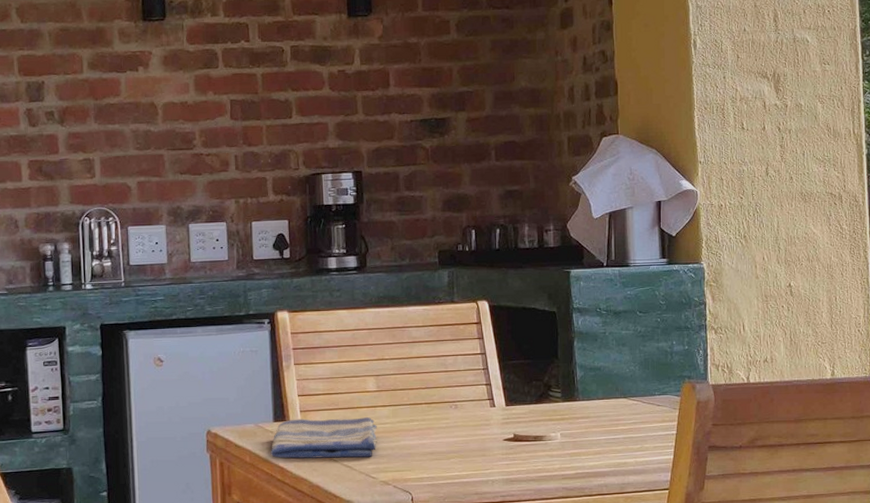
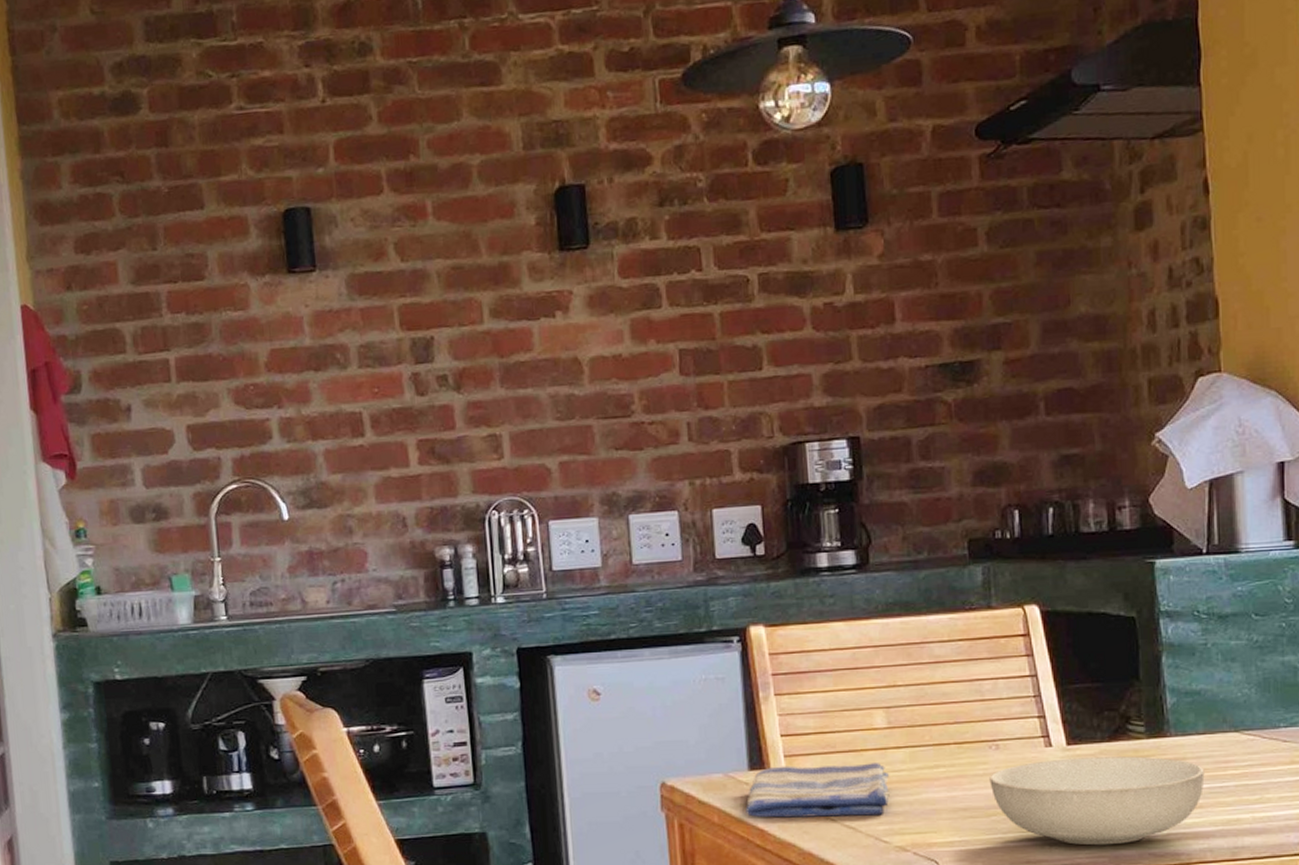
serving bowl: none [450,415,603,482] -> present [989,756,1205,846]

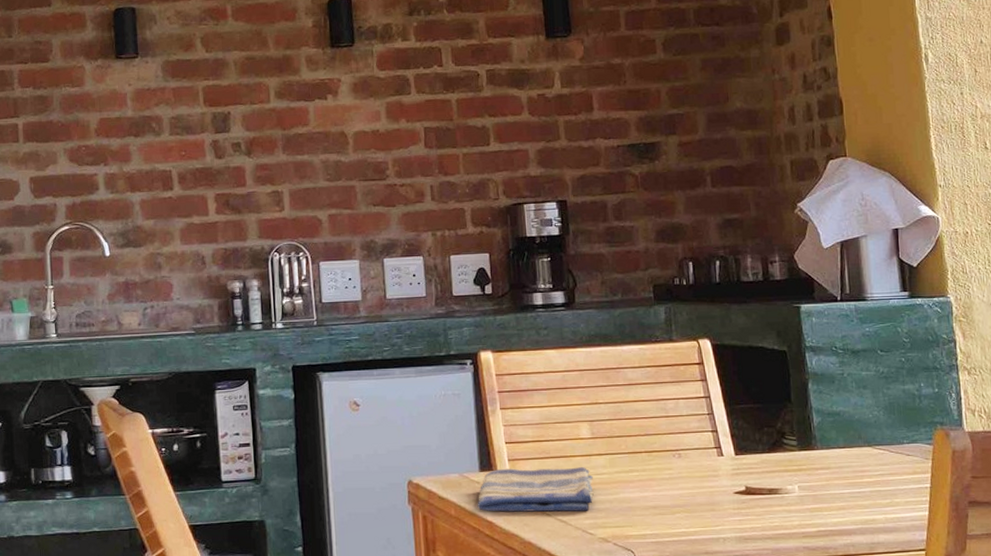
serving bowl: present [989,756,1205,846] -> none [674,465,846,540]

